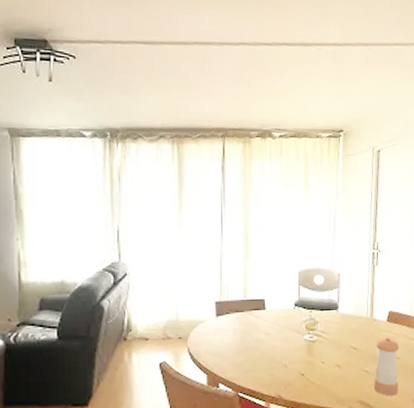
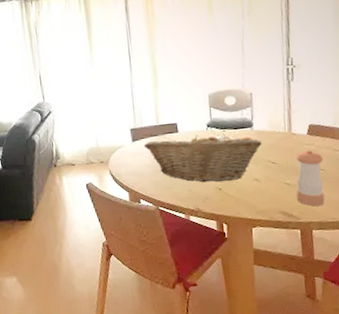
fruit basket: none [228,313,345,367] -> present [143,135,262,183]

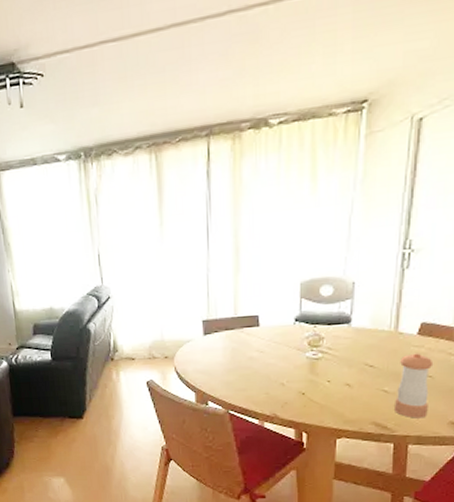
fruit basket: present [143,135,262,183] -> none [216,330,360,386]

